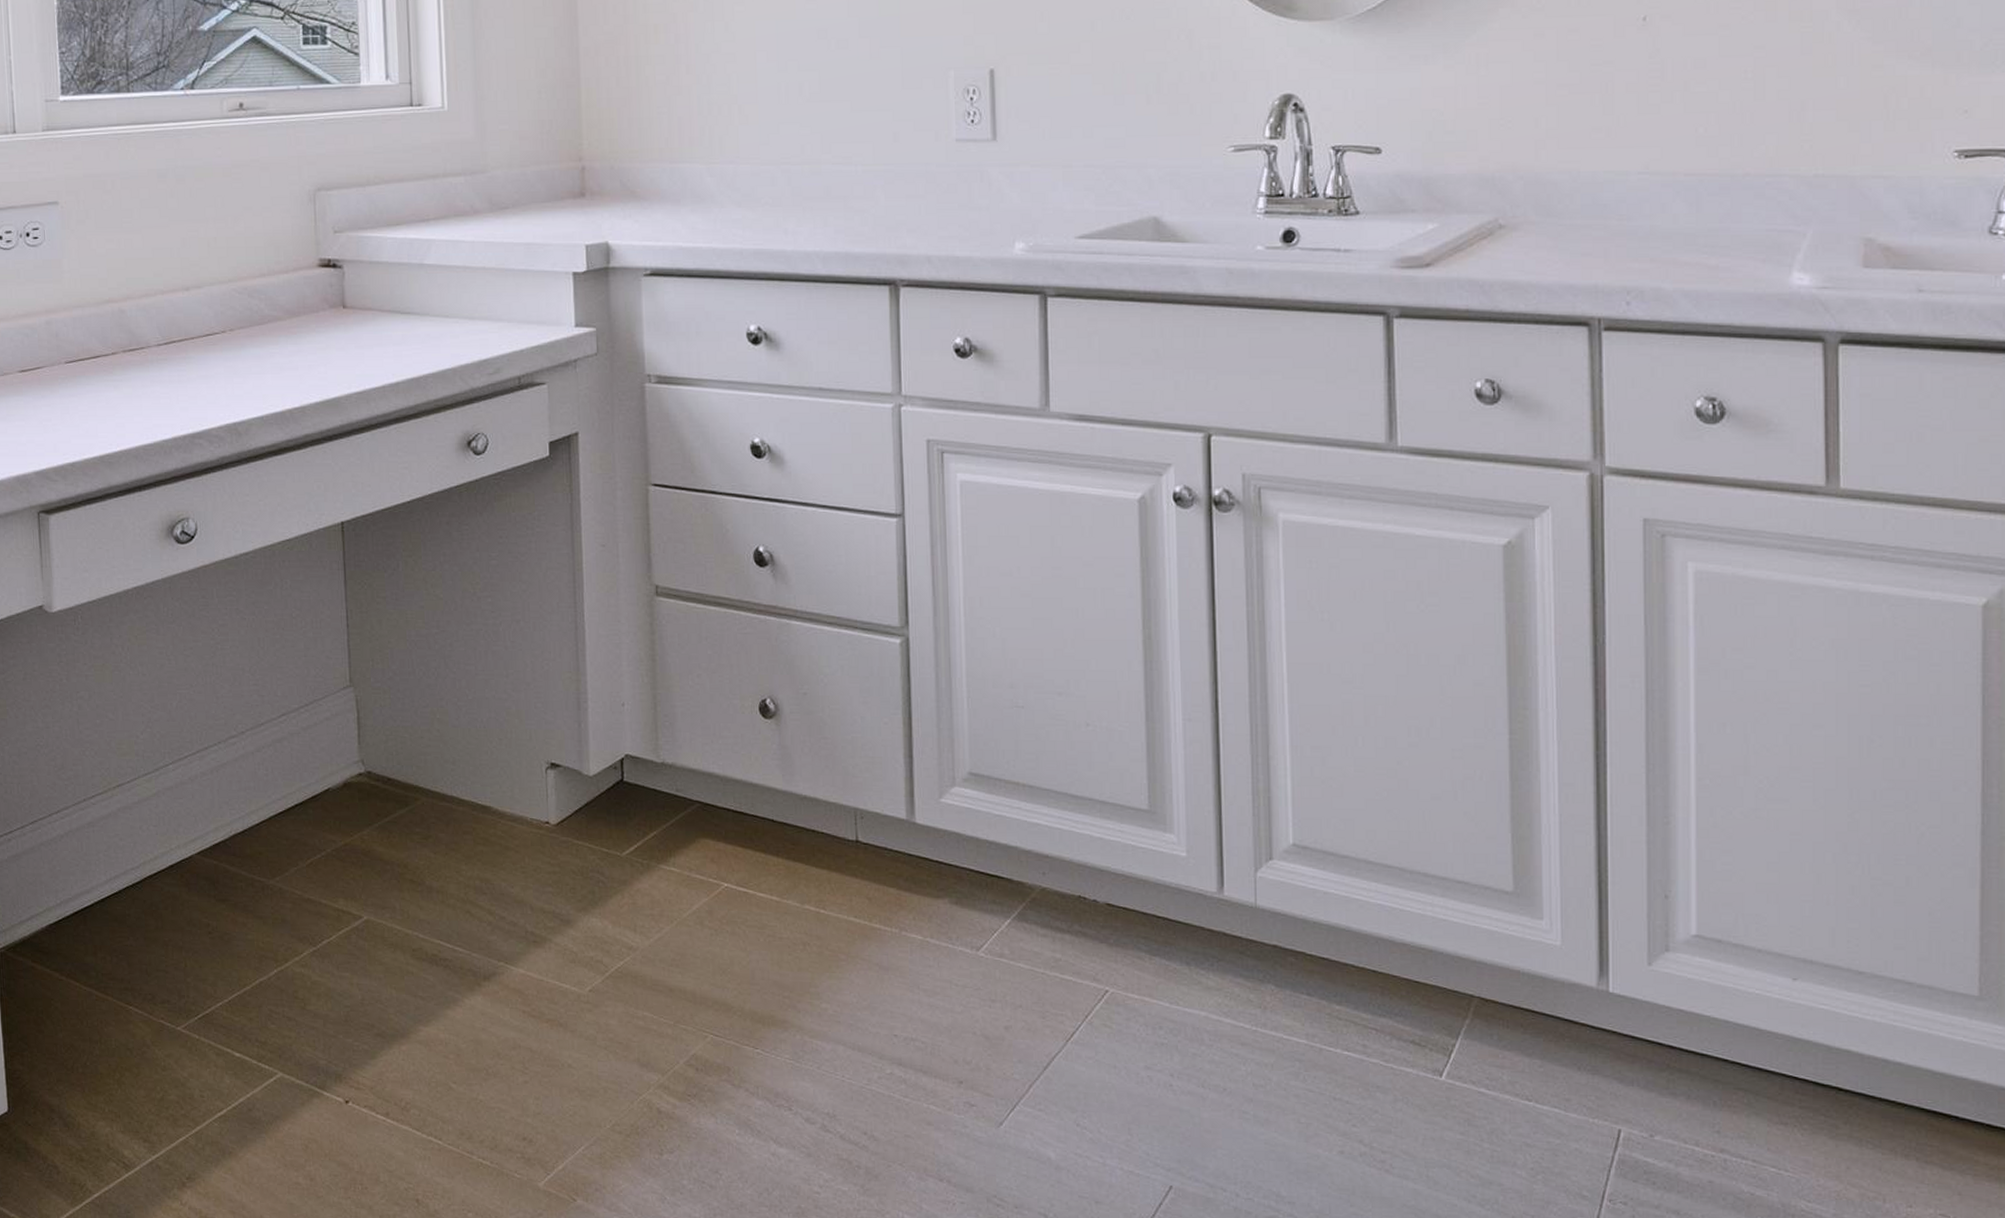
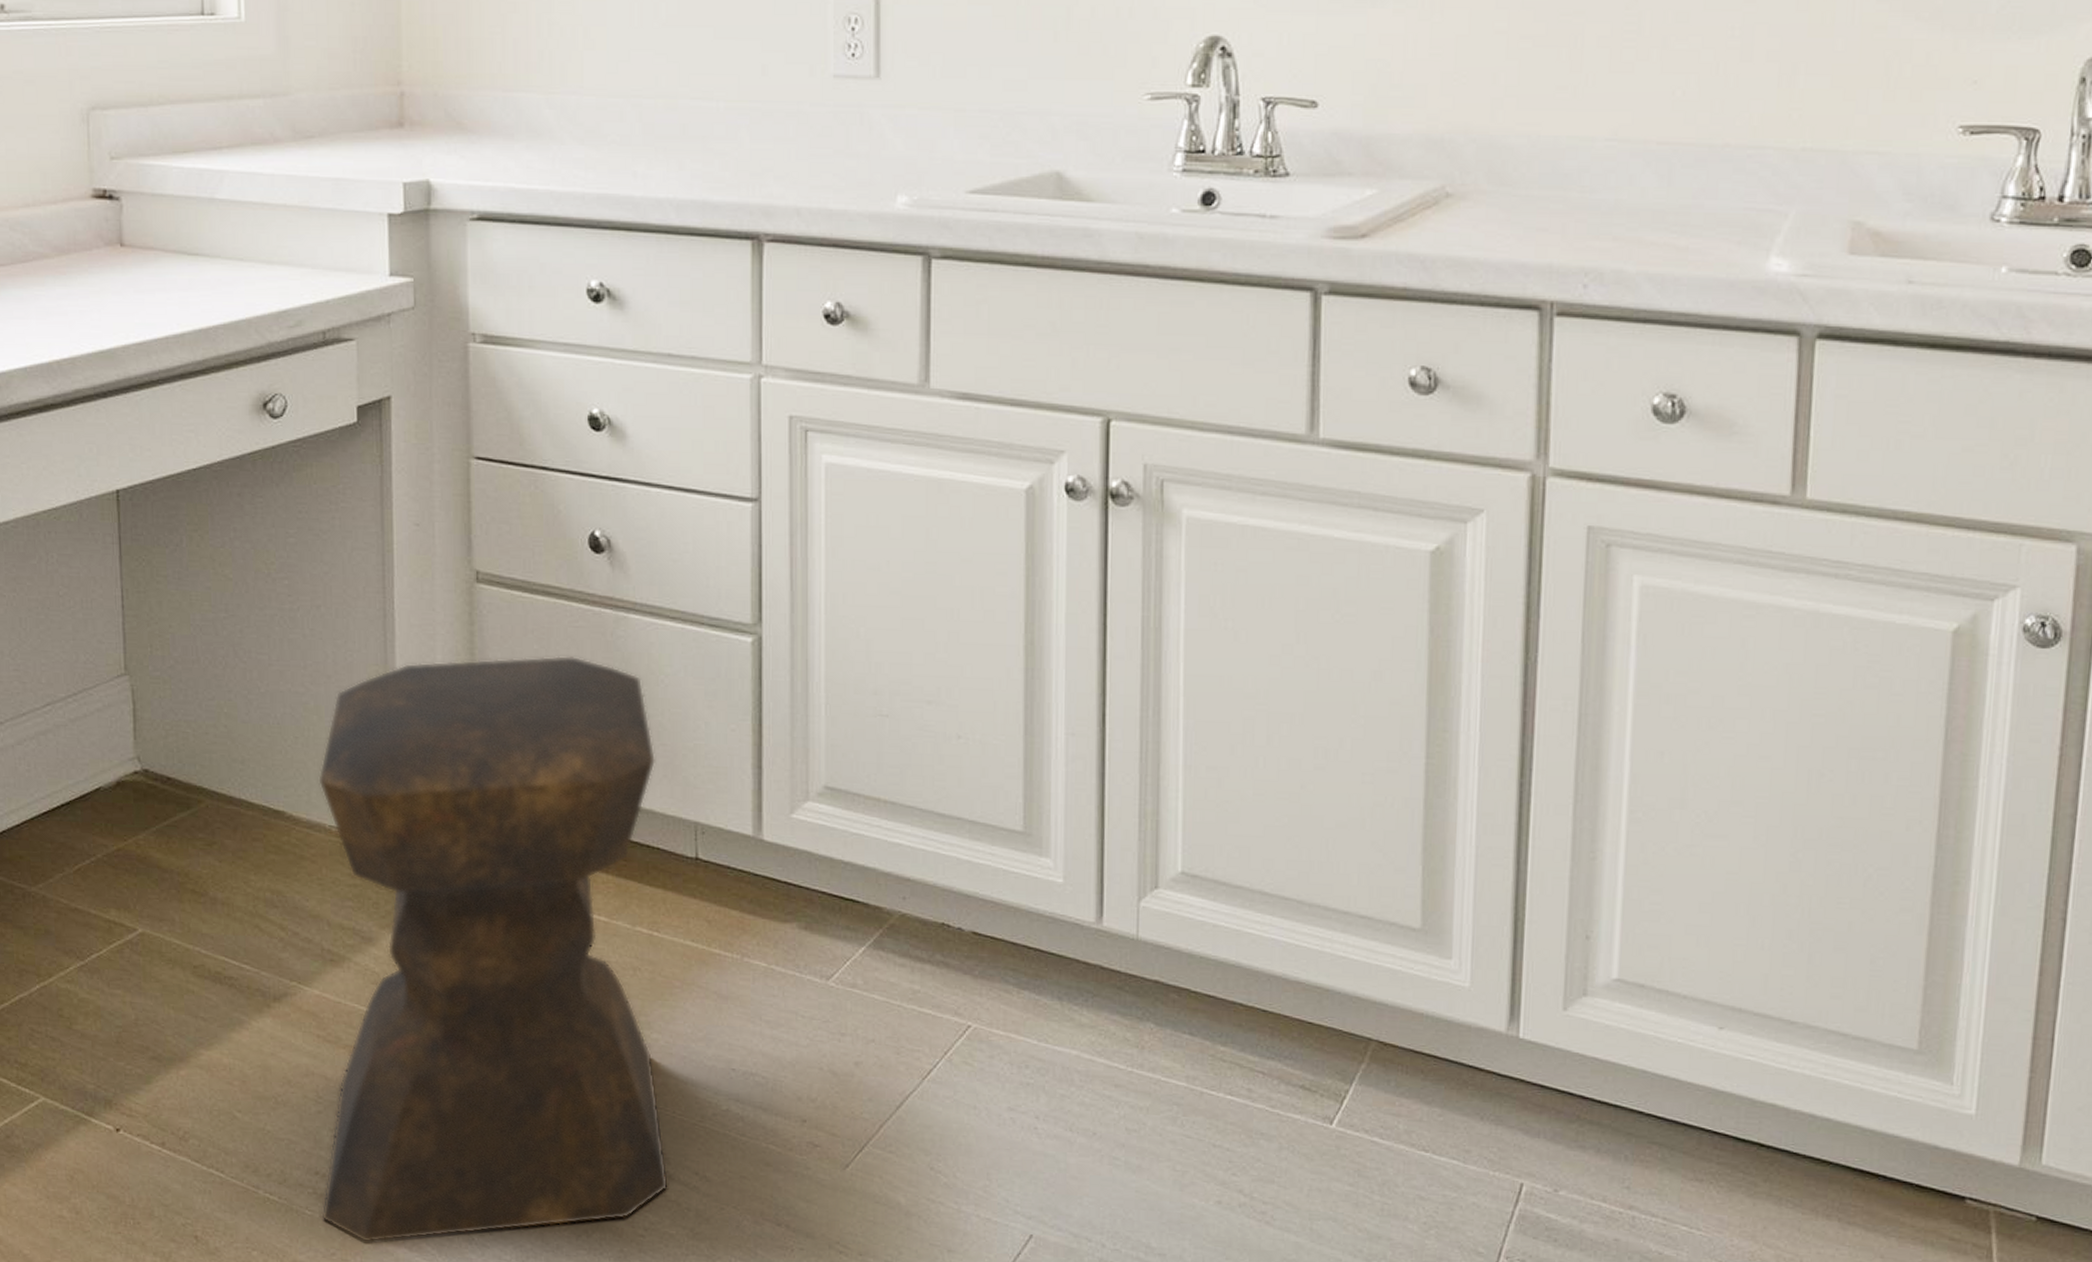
stool: none [520,659,841,1204] -> present [318,655,669,1243]

